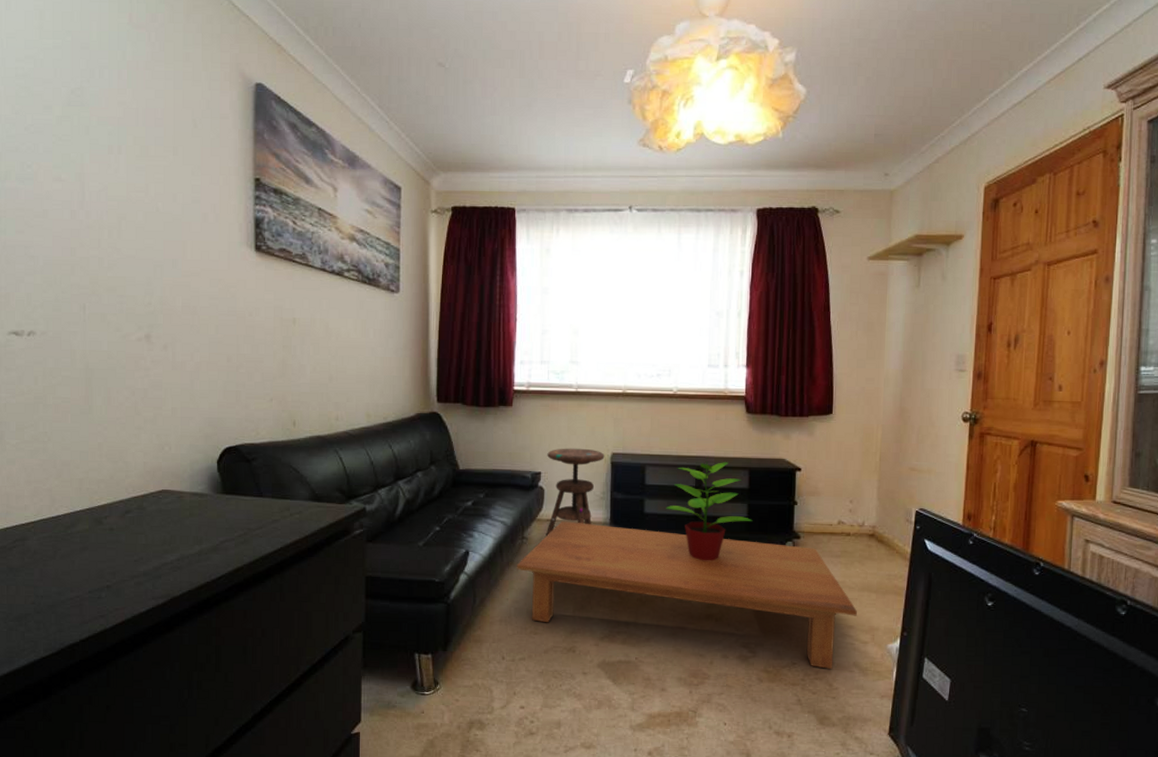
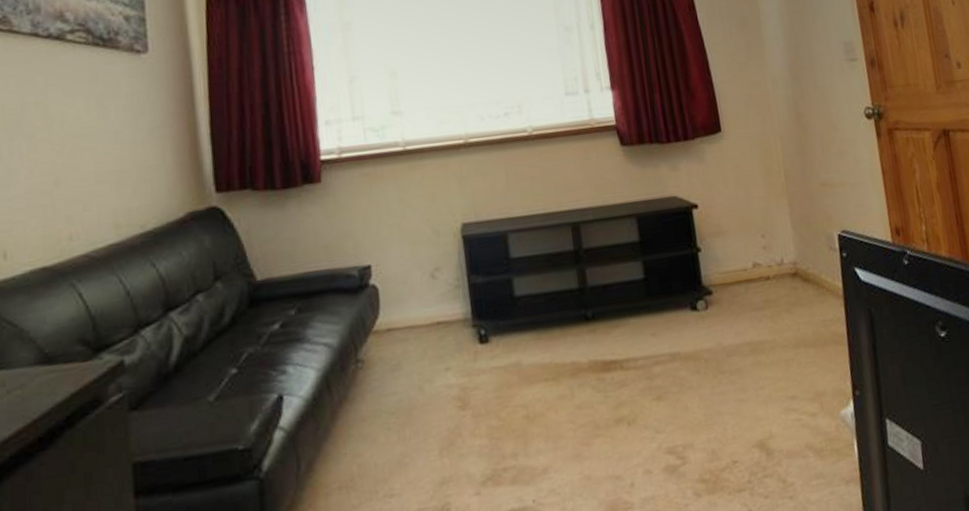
coffee table: present [516,521,857,669] -> none [352,303,797,478]
side table: present [545,448,605,536] -> none [376,223,453,352]
potted plant: present [666,457,753,561] -> none [541,209,652,348]

